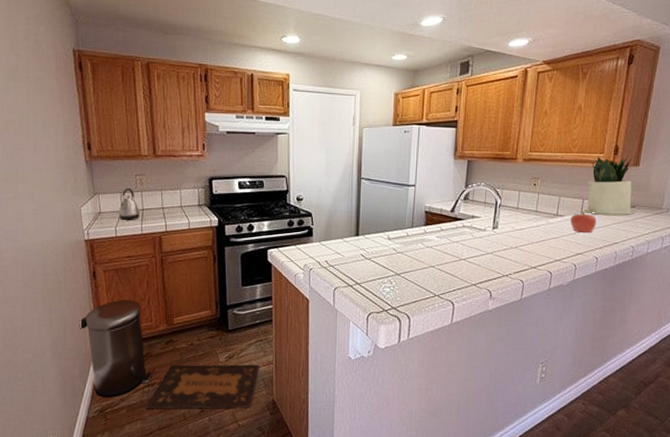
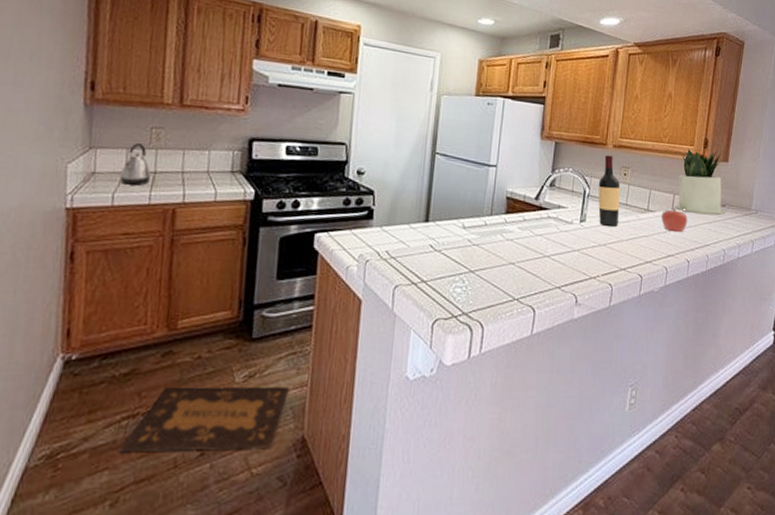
pedal bin: present [79,300,155,398] -> none [36,293,141,436]
wine bottle: none [509,168,531,232] -> present [598,154,621,228]

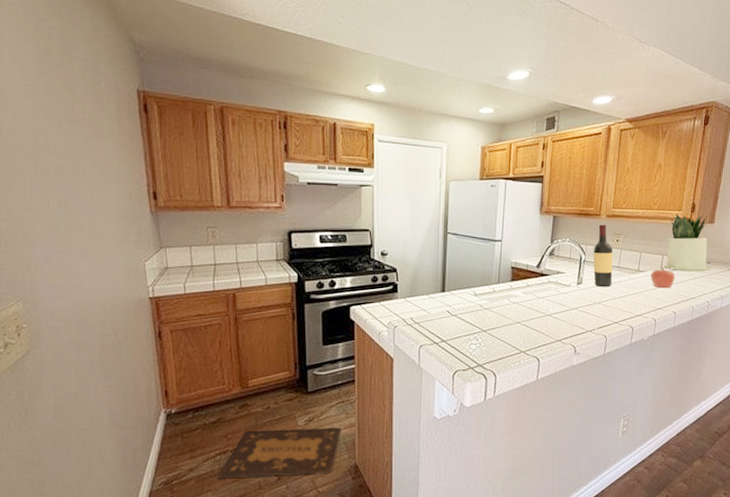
kettle: present [119,143,151,185] -> none [187,242,212,276]

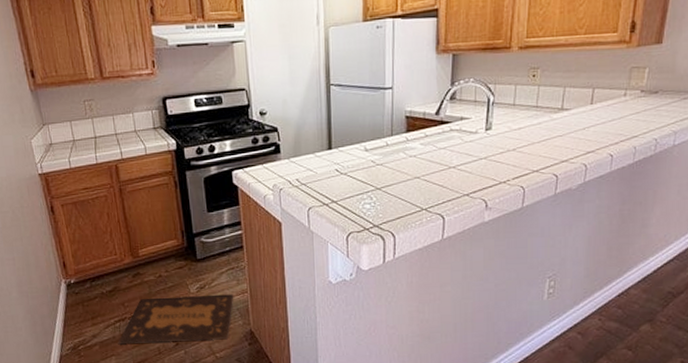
wine bottle: present [593,224,613,288] -> none [503,58,529,132]
fruit: present [651,266,675,289] -> none [578,101,611,128]
planter: present [663,214,711,272] -> none [595,33,660,106]

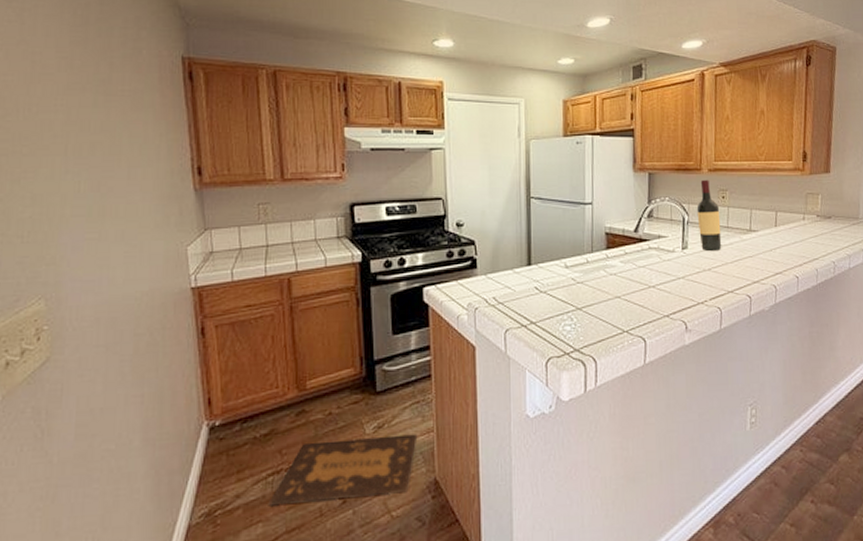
wine bottle: none [503,58,529,132] -> present [696,179,722,252]

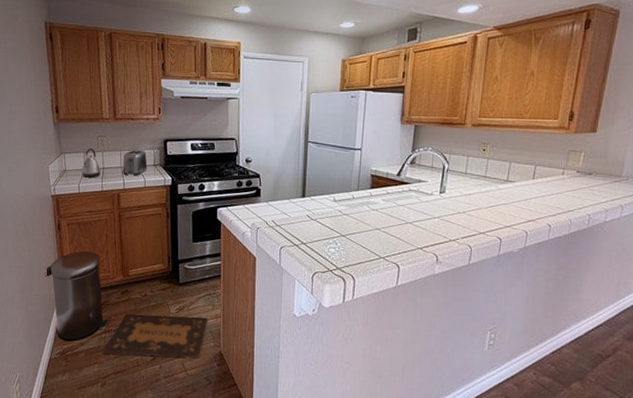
pedal bin: none [180,361,282,496] -> present [45,251,111,342]
kettle: none [235,220,264,260] -> present [81,148,101,178]
toaster: none [295,219,329,252] -> present [123,150,148,175]
wine bottle: present [696,179,722,252] -> none [457,133,480,197]

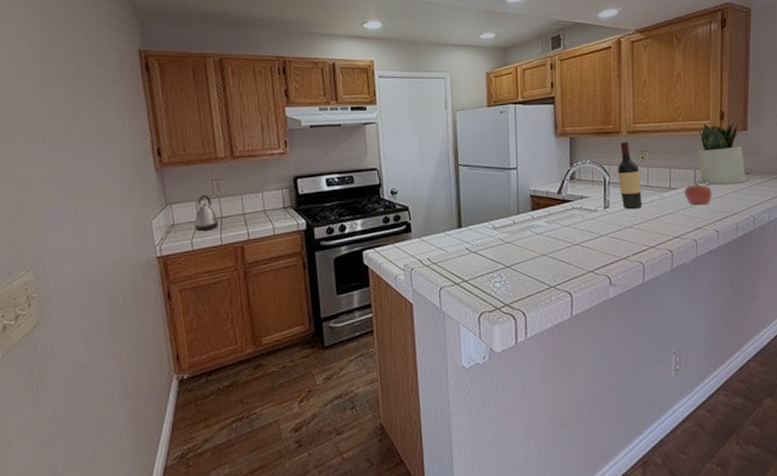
pedal bin: present [45,251,111,342] -> none [153,321,243,441]
doormat: present [102,314,209,358] -> none [233,384,363,450]
toaster: present [123,150,148,175] -> none [245,192,276,223]
wine bottle: none [457,133,480,197] -> present [617,141,643,210]
fruit: none [521,177,550,200] -> present [684,181,712,206]
planter: none [536,122,593,184] -> present [697,121,752,186]

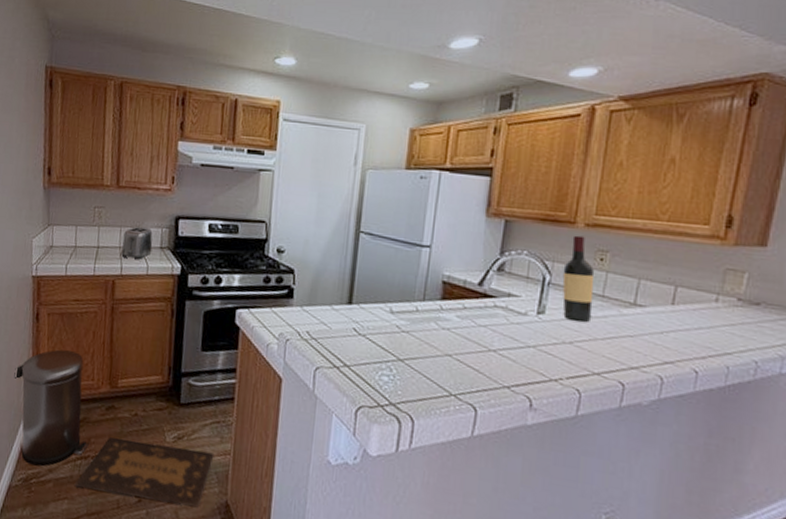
pedal bin: none [153,321,243,441] -> present [14,349,90,467]
kettle: present [194,195,219,231] -> none [71,221,95,258]
doormat: none [233,384,363,450] -> present [74,437,215,507]
toaster: none [245,192,276,223] -> present [121,227,153,259]
fruit: present [684,181,712,206] -> none [655,302,697,335]
planter: present [697,121,752,186] -> none [677,229,762,317]

